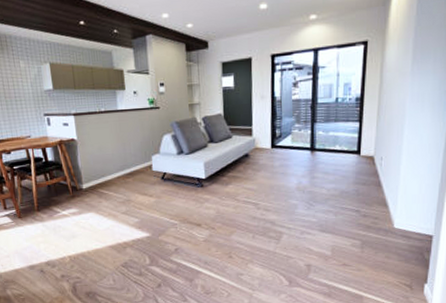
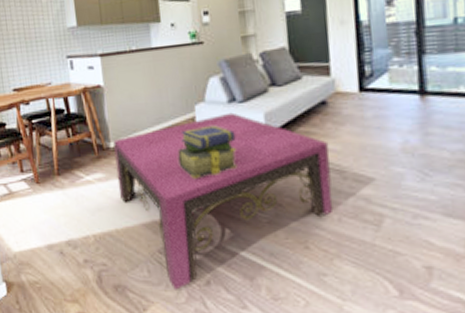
coffee table: none [85,162,250,293] -> present [113,112,333,290]
stack of books: none [138,171,183,211] -> present [178,125,237,178]

